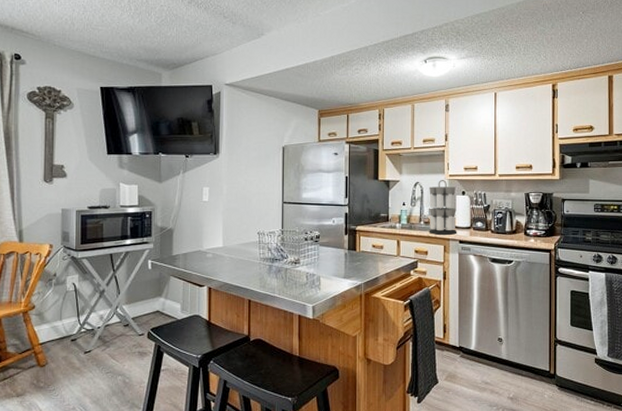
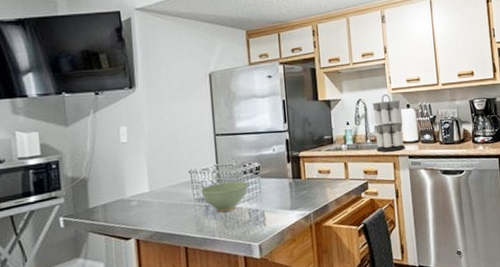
bowl: none [267,246,308,273] -> present [201,181,248,213]

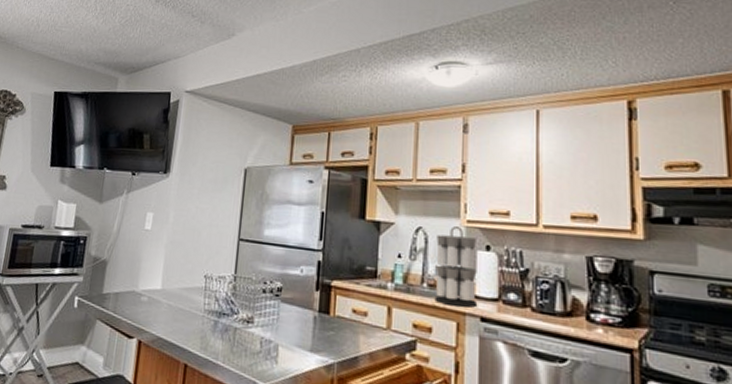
bowl: present [201,181,248,213] -> none [213,296,266,335]

